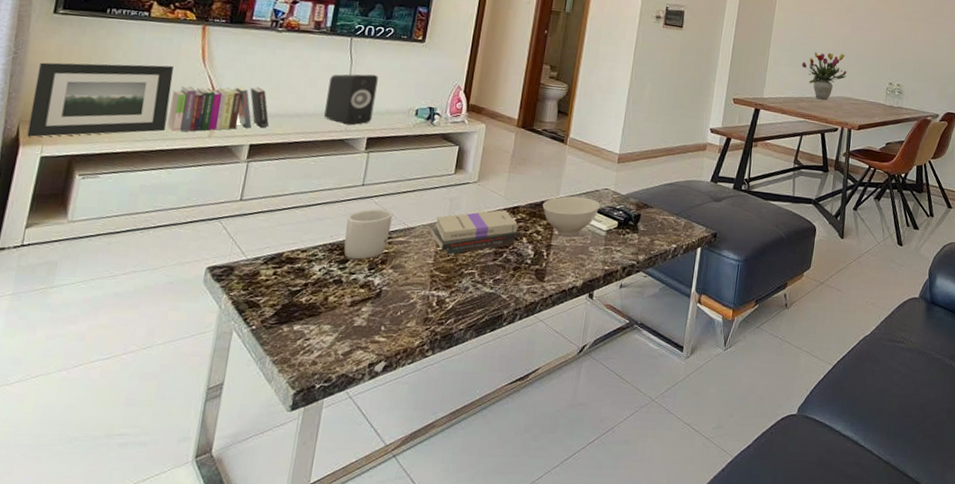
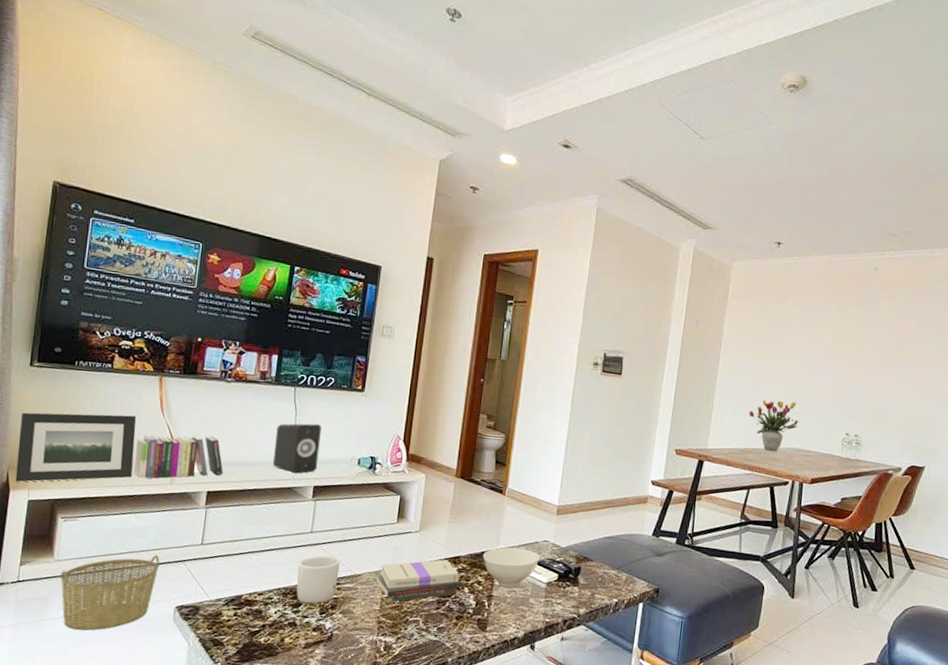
basket: none [73,212,192,297] -> present [60,554,160,631]

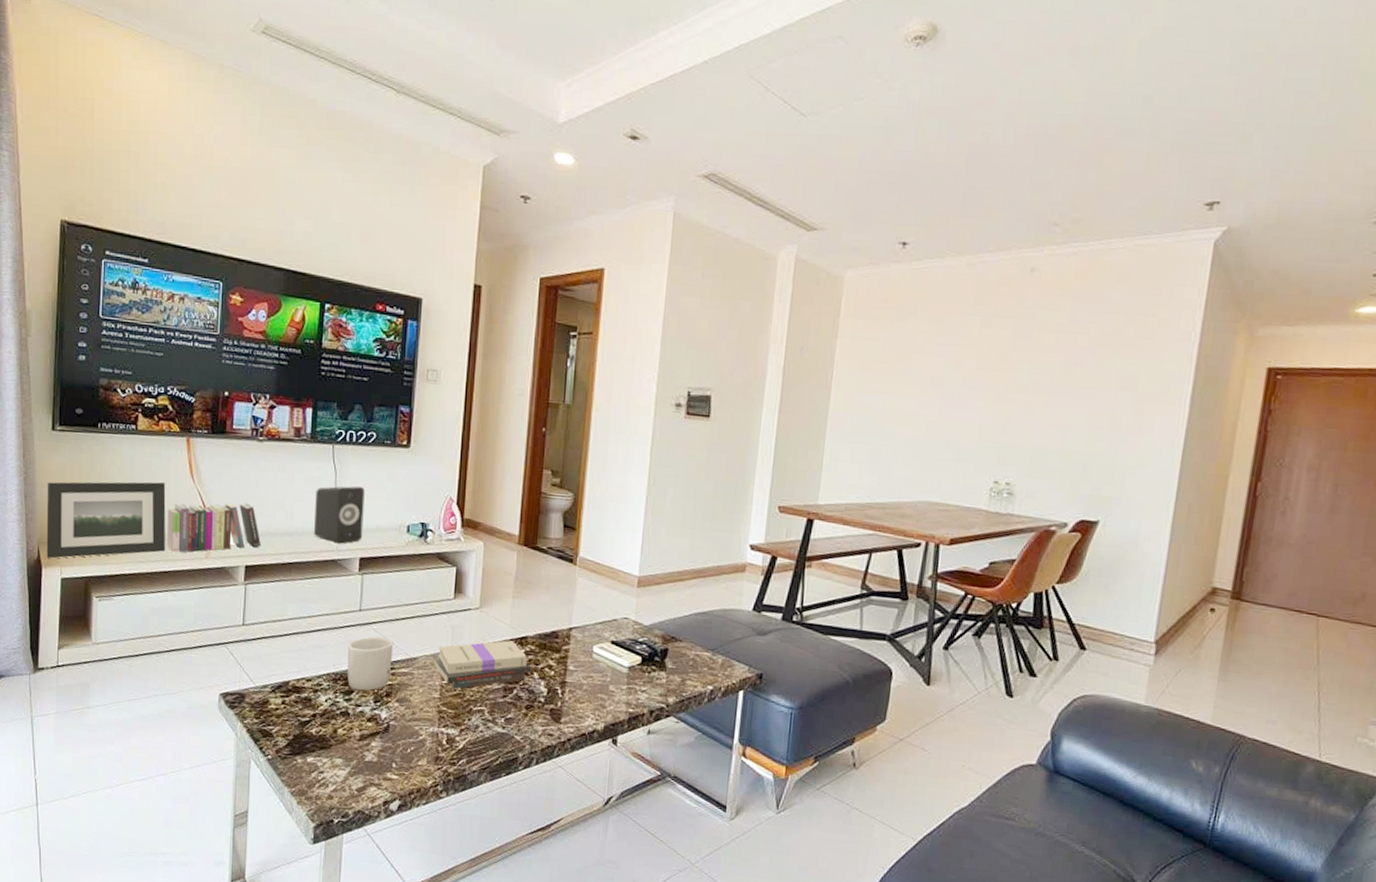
basket: present [60,554,160,631] -> none [100,636,200,719]
bowl: present [483,547,541,588] -> none [553,626,620,673]
flower arrangement: present [749,399,799,451] -> none [869,442,934,506]

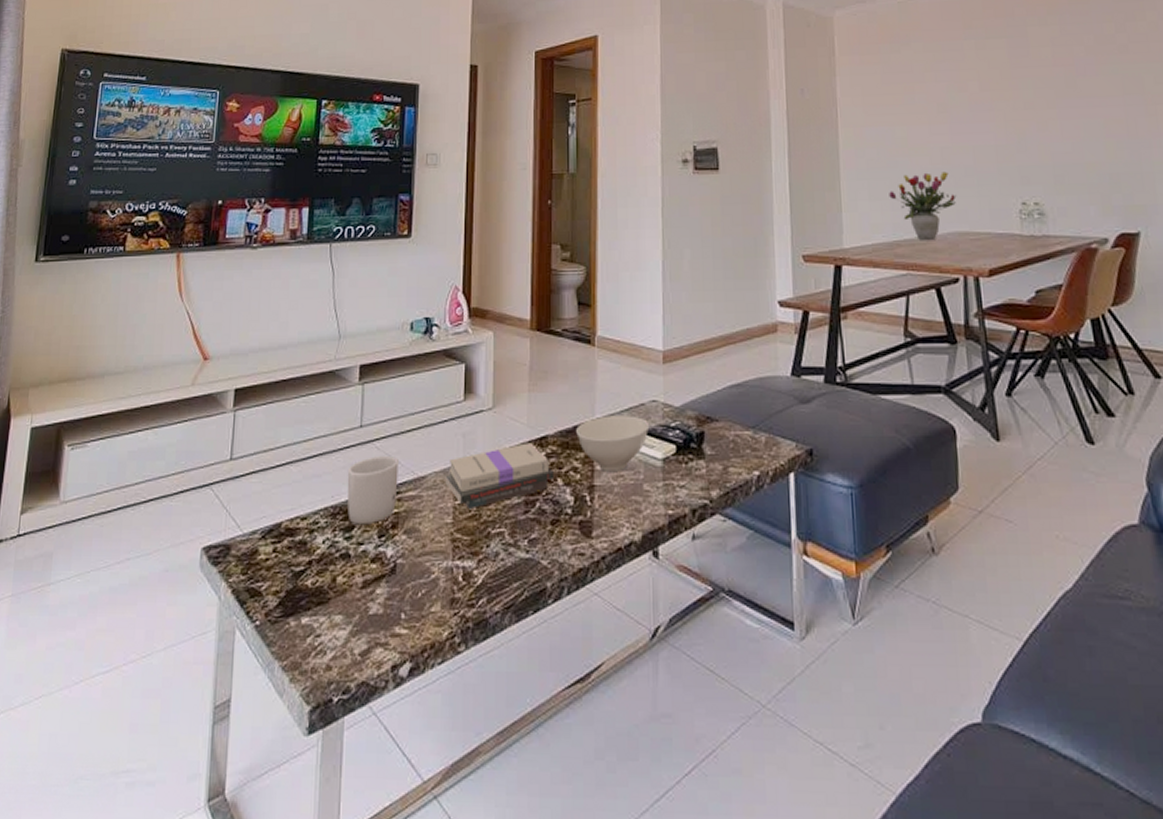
picture frame: present [46,481,166,559] -> none [17,304,152,406]
books: present [166,503,262,553] -> none [149,318,253,383]
speaker: present [314,486,365,544] -> none [310,286,364,352]
bowl: none [553,626,620,673] -> present [576,415,650,473]
flower arrangement: none [869,442,934,506] -> present [889,172,957,240]

